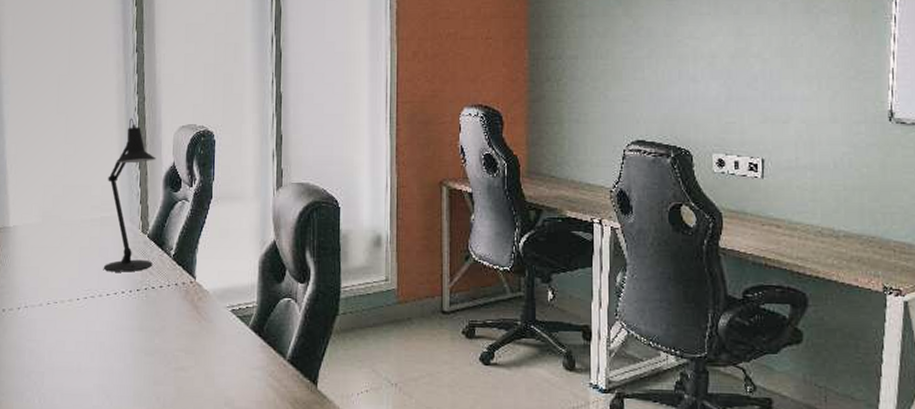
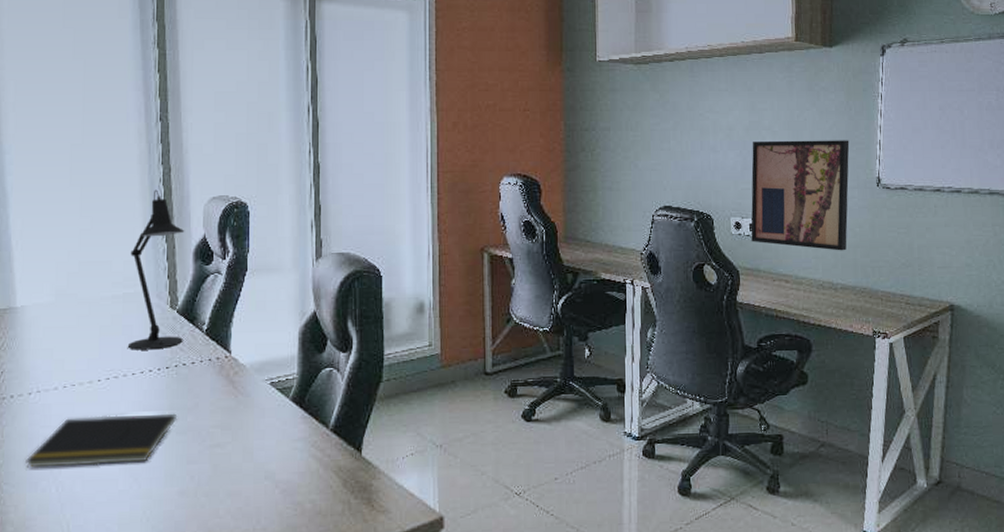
notepad: none [13,333,146,380] -> present [24,413,178,468]
wall art: none [736,68,855,194] -> present [751,140,850,251]

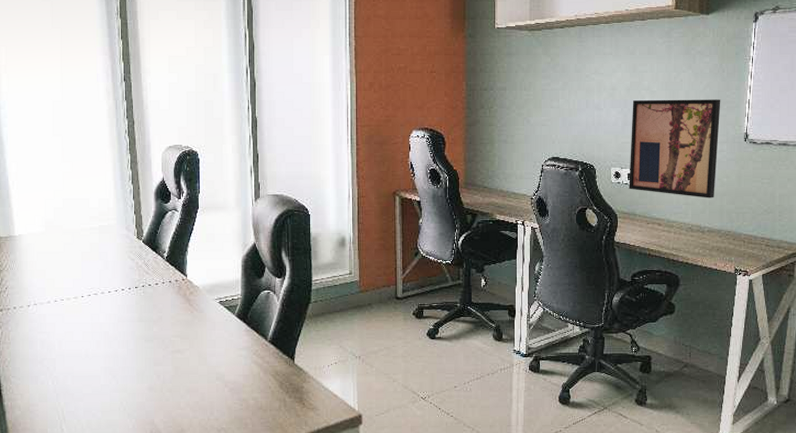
notepad: present [24,413,178,468] -> none [27,324,146,365]
desk lamp: present [127,189,185,350] -> none [104,139,148,273]

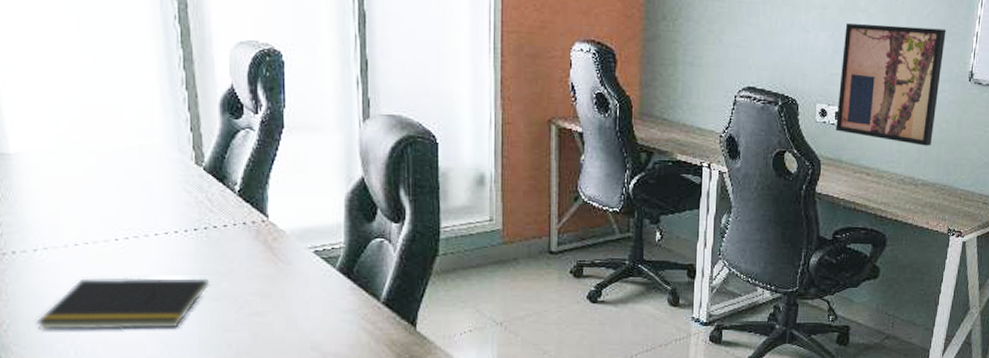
notepad: none [27,324,146,365] -> present [35,277,210,330]

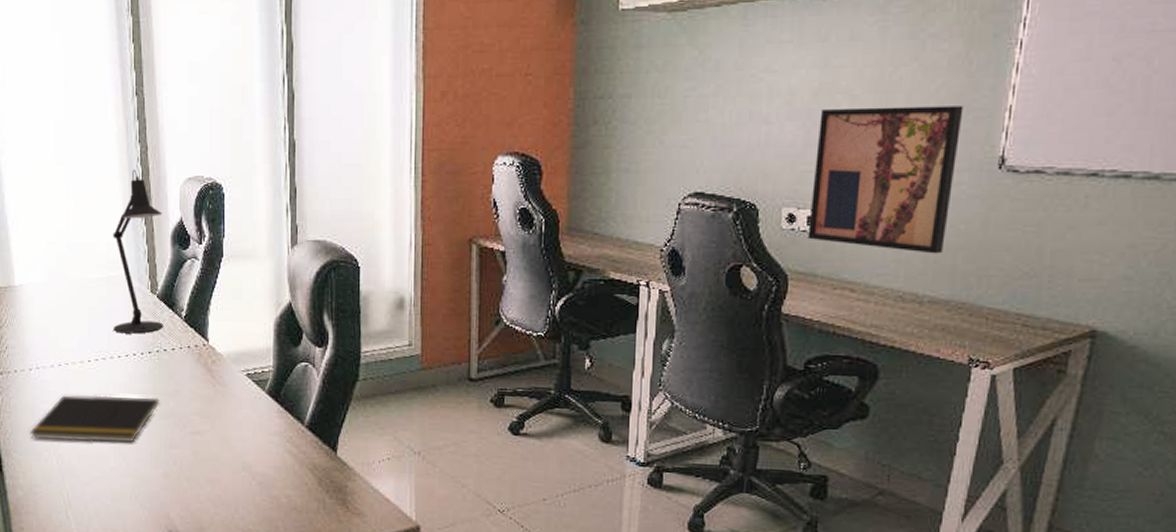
desk lamp: none [144,27,212,210] -> present [113,169,163,334]

